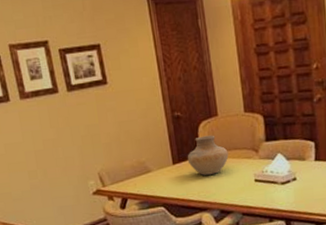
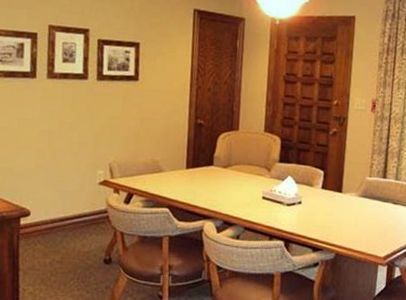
vase: present [187,135,229,175] -> none [201,146,242,185]

